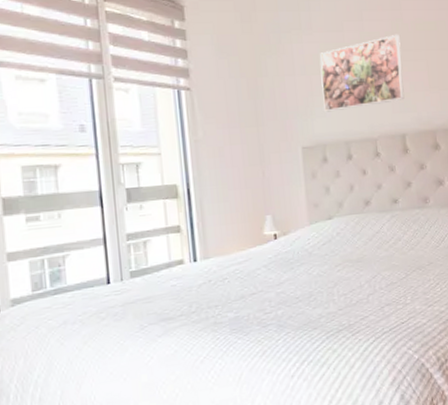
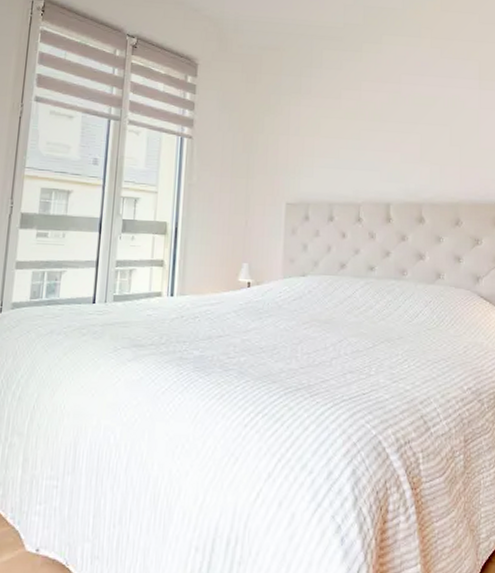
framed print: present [319,34,405,112] -> none [312,105,396,173]

